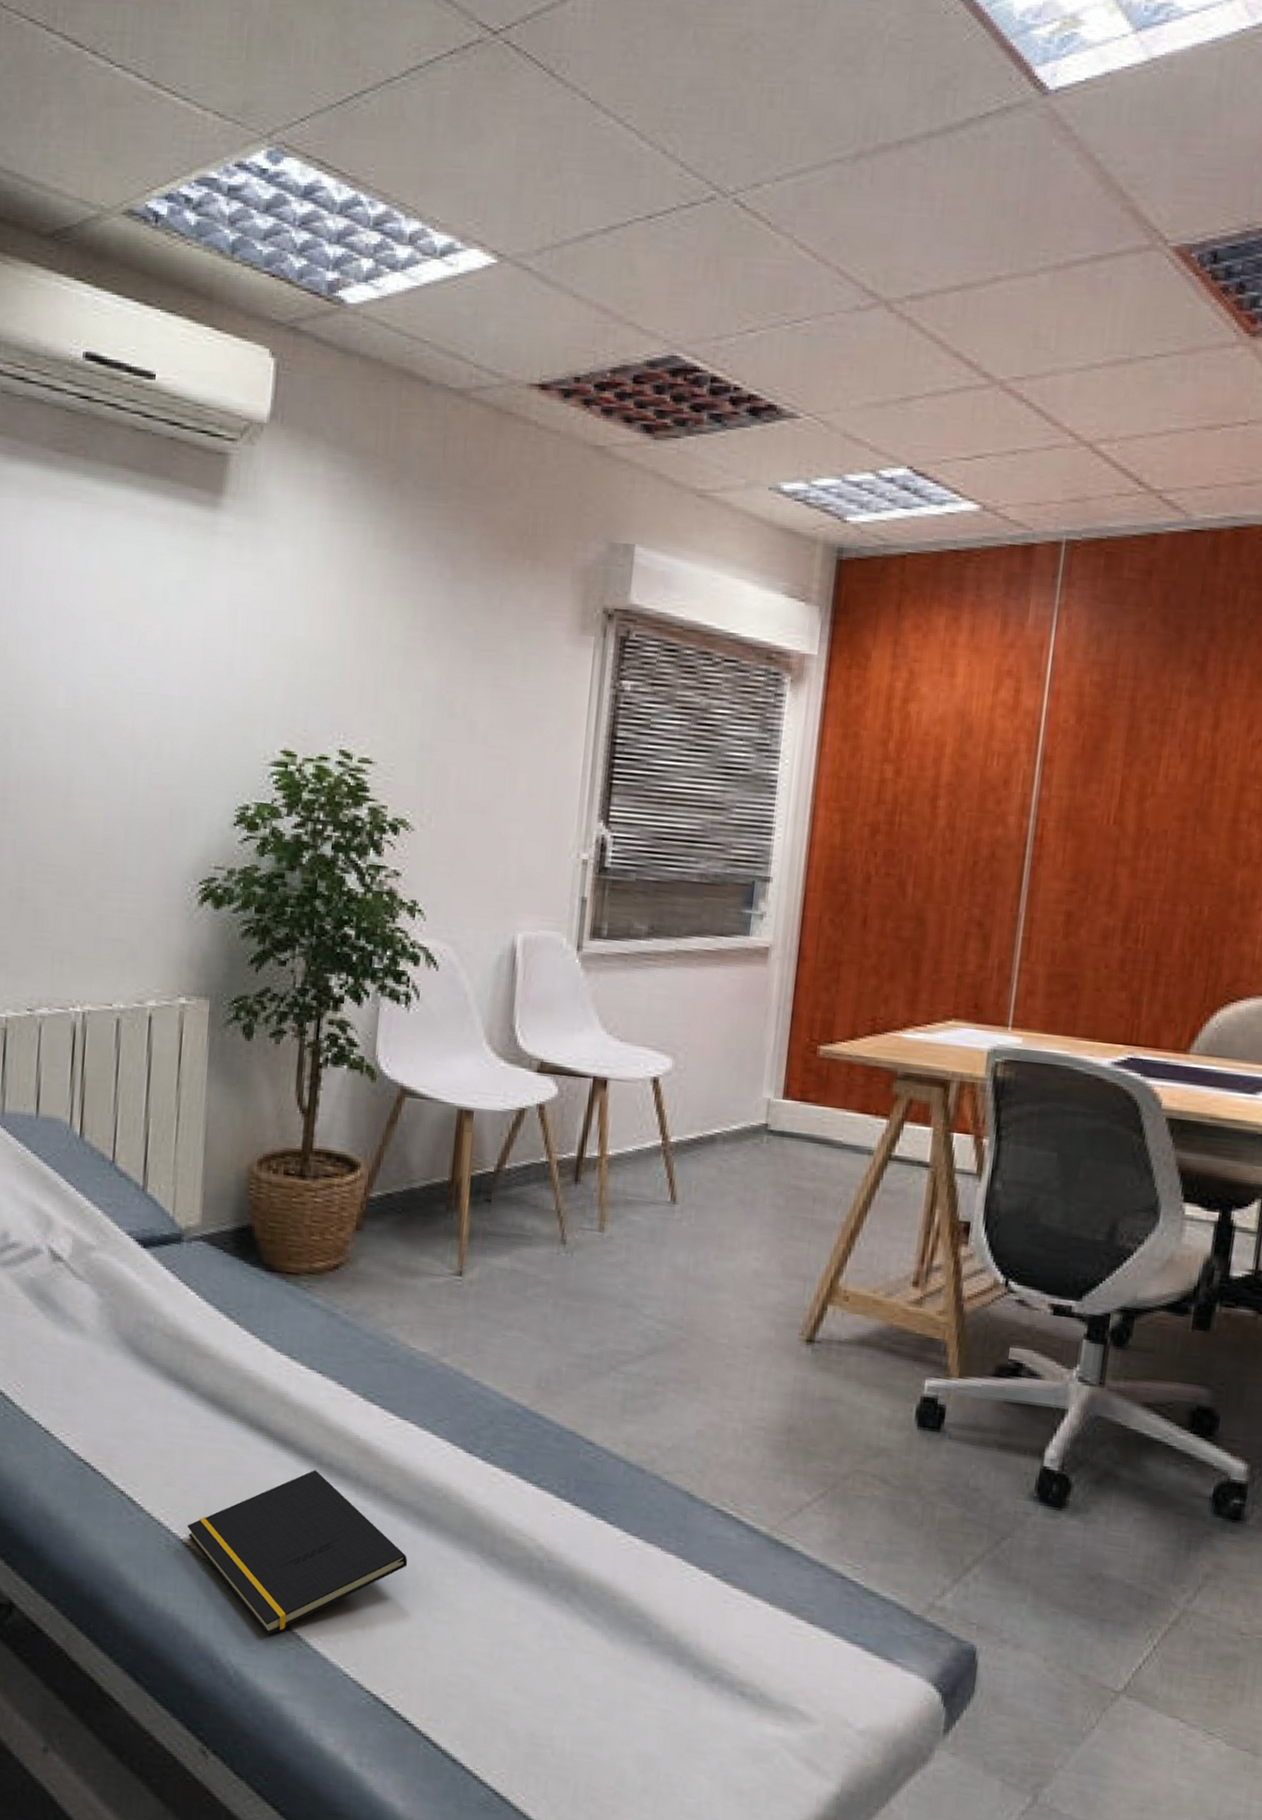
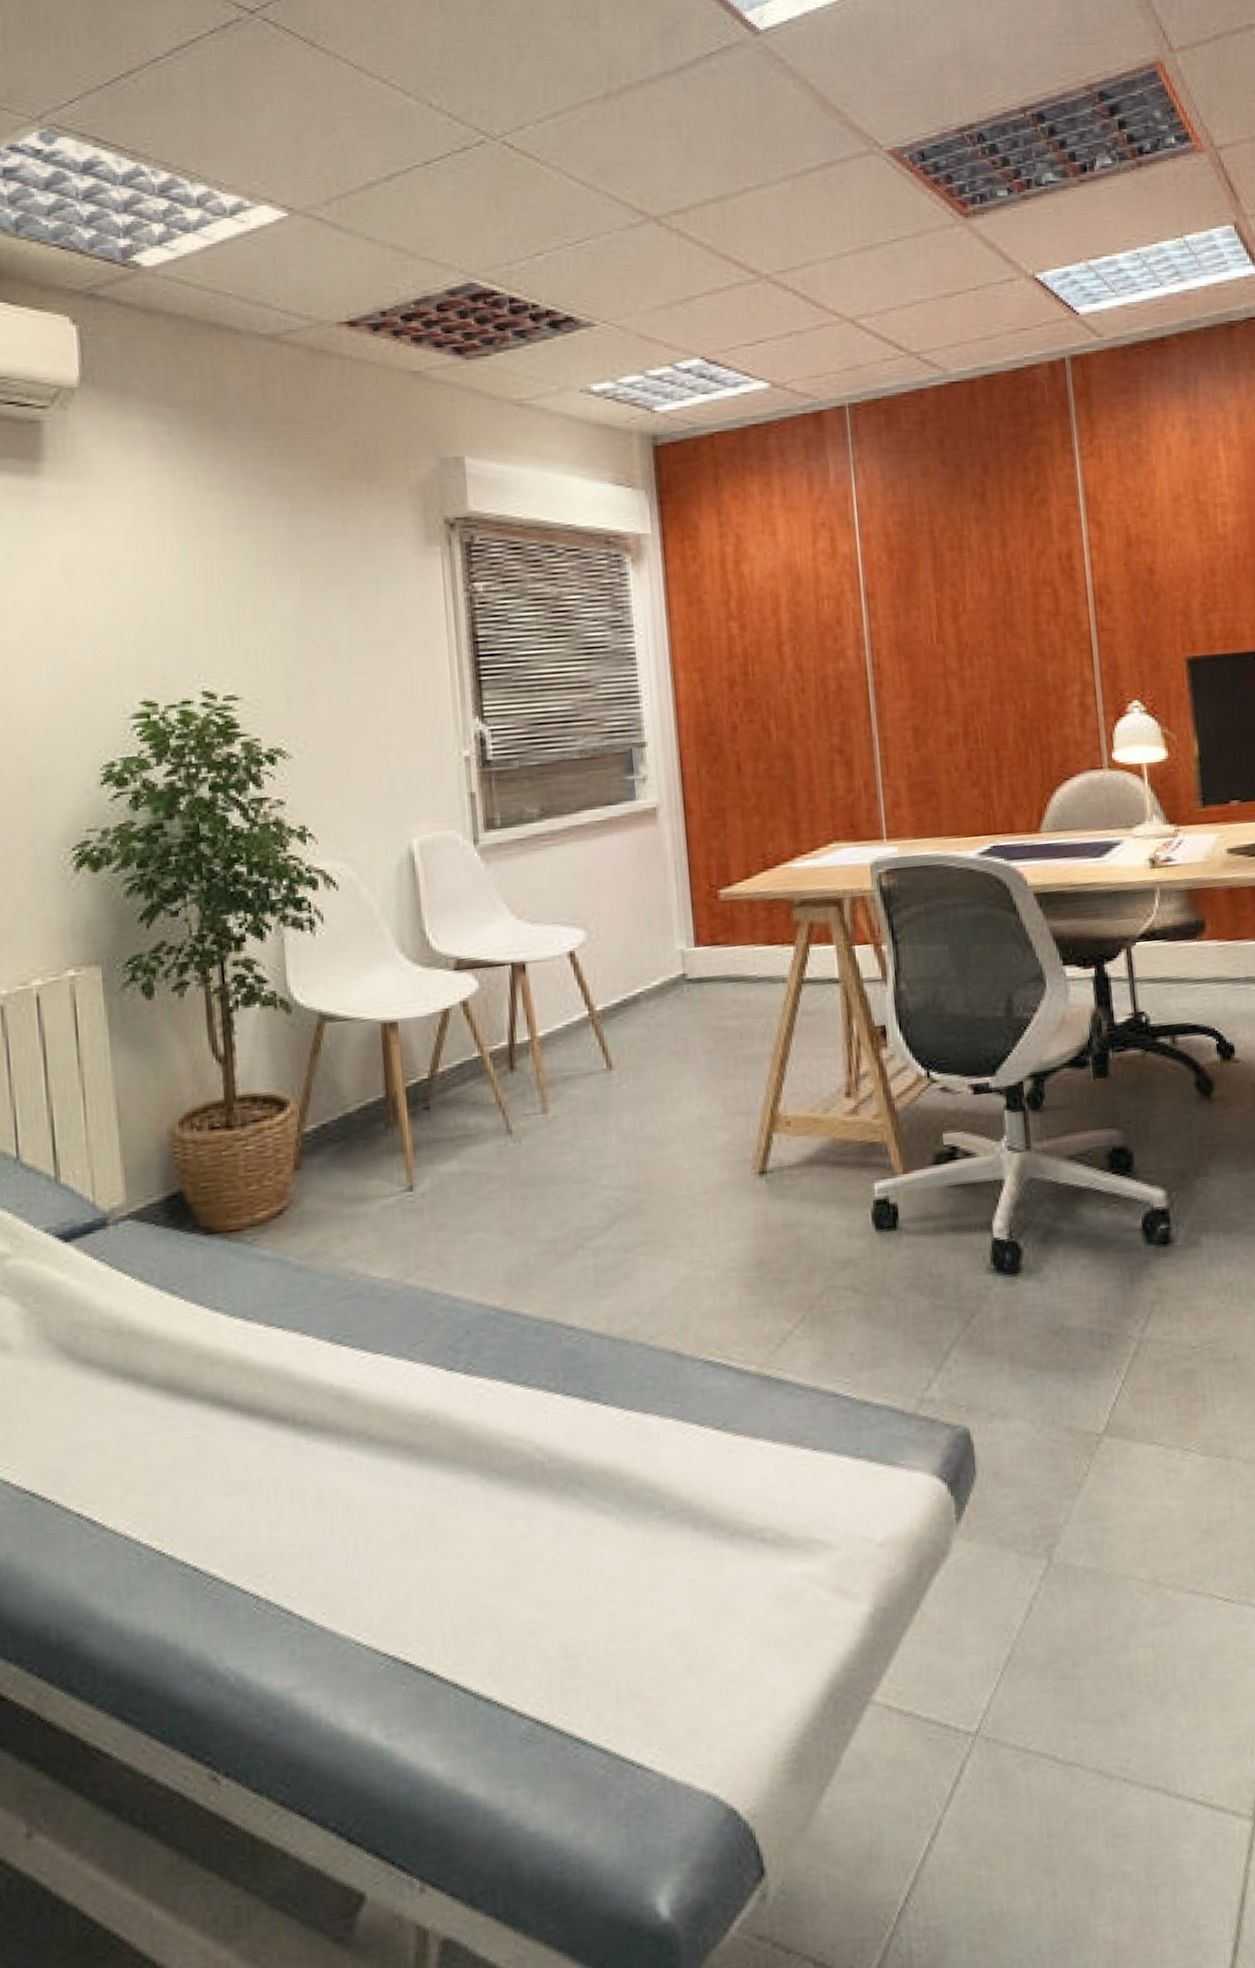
notepad: present [187,1470,408,1635] -> none [158,1432,405,1626]

